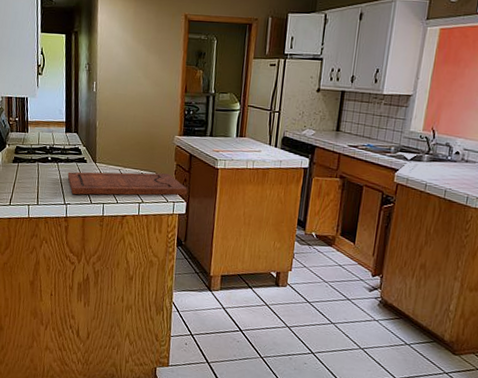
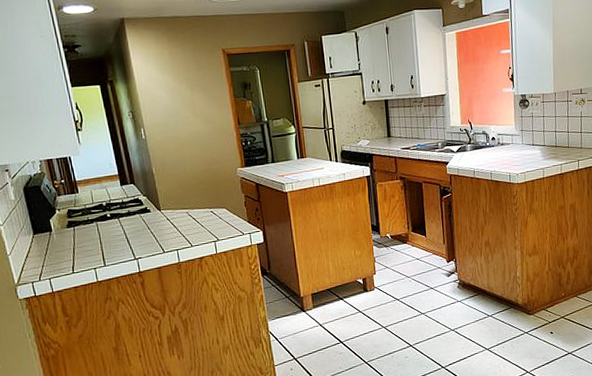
cutting board: present [67,172,188,196] -> none [132,206,262,248]

